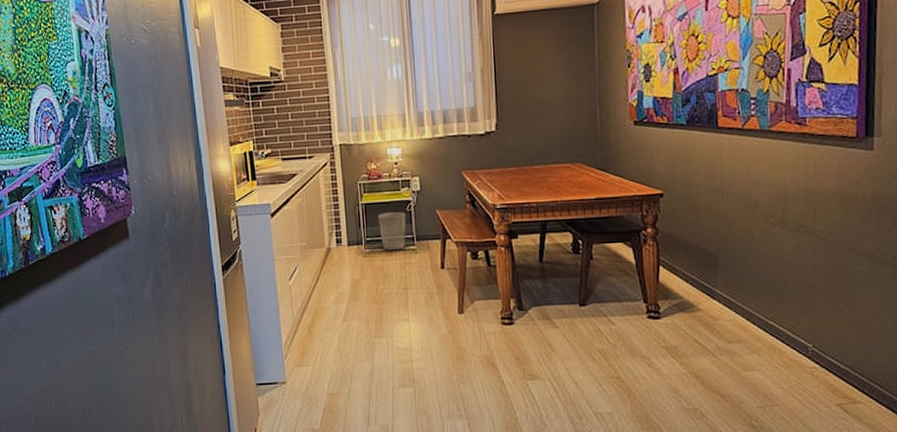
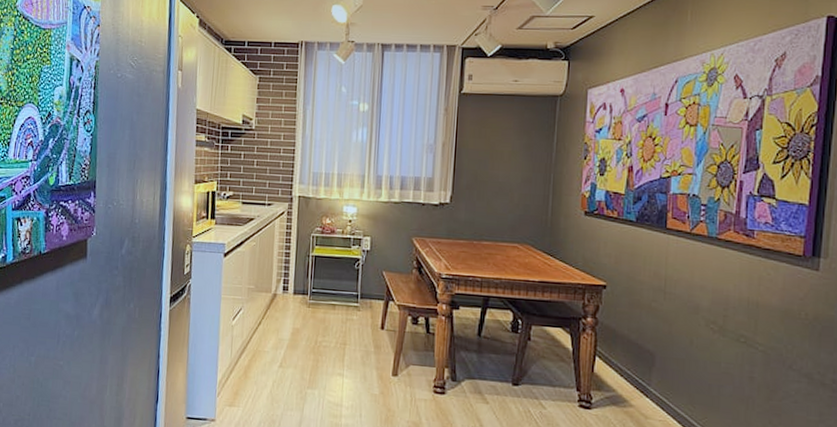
wastebasket: present [378,211,406,250] -> none [326,267,354,305]

